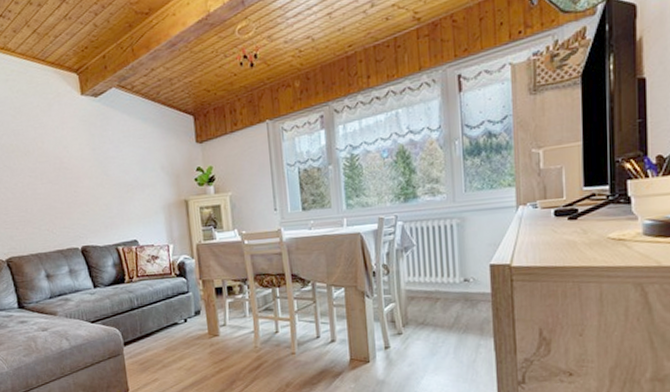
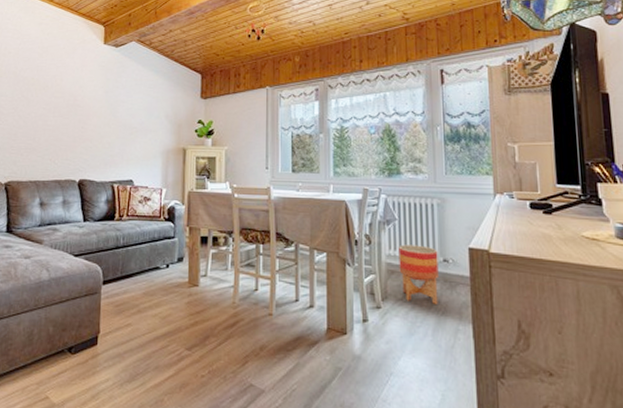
planter: none [418,268,460,325] -> present [398,244,439,305]

